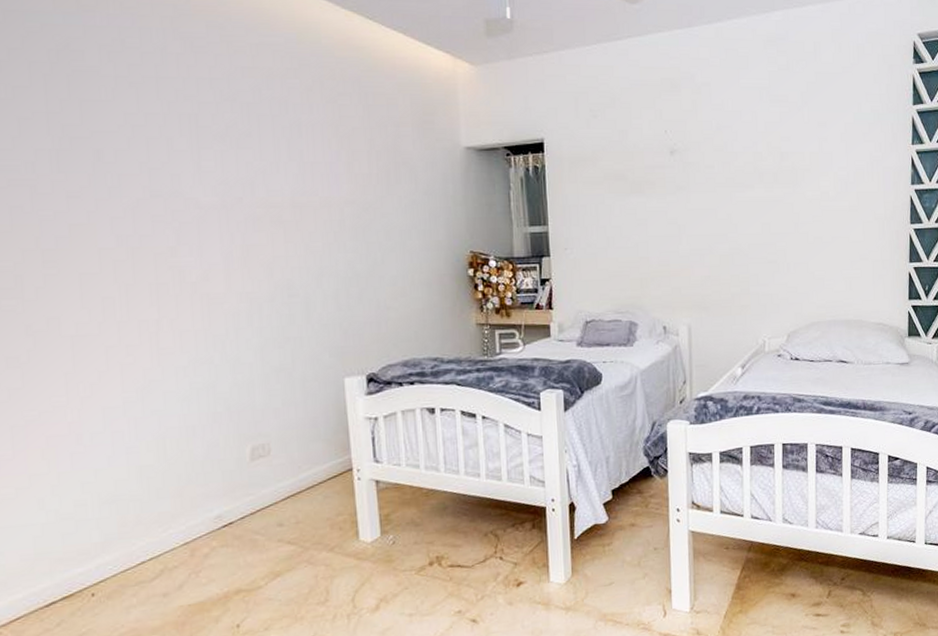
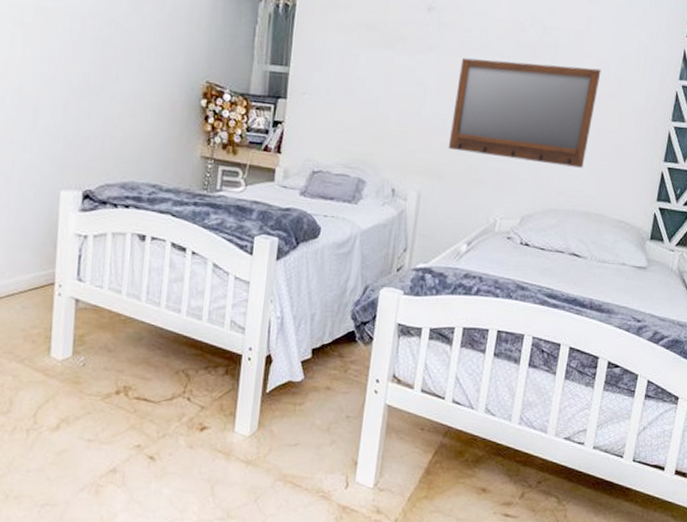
home mirror: none [709,185,840,282] -> present [448,57,602,168]

